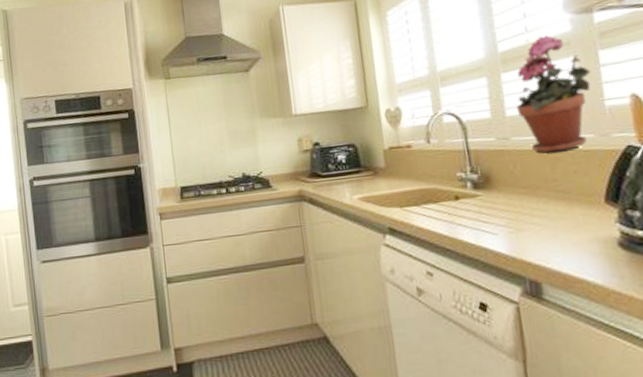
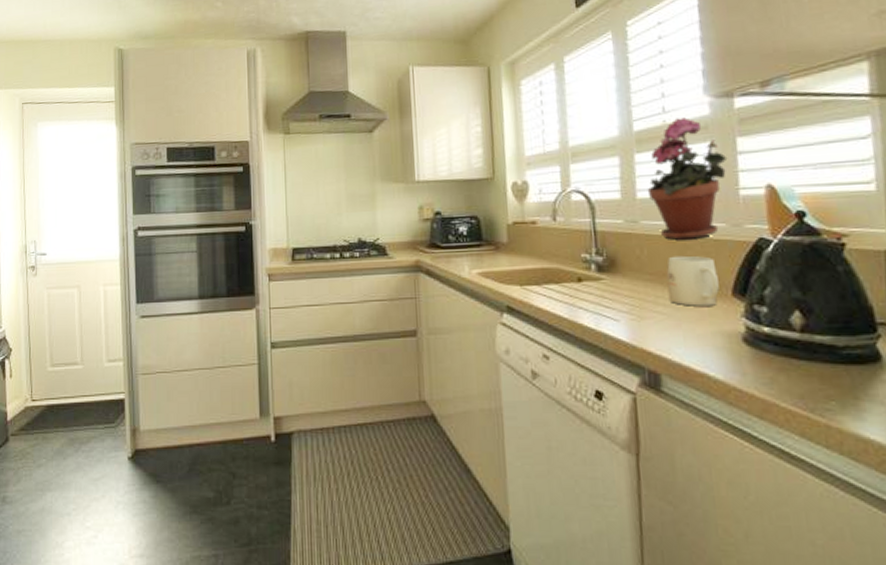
mug: none [539,167,593,216] -> present [666,255,720,306]

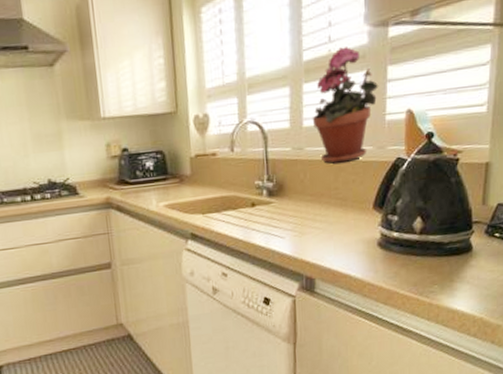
mug: present [666,255,720,306] -> none [323,176,364,221]

